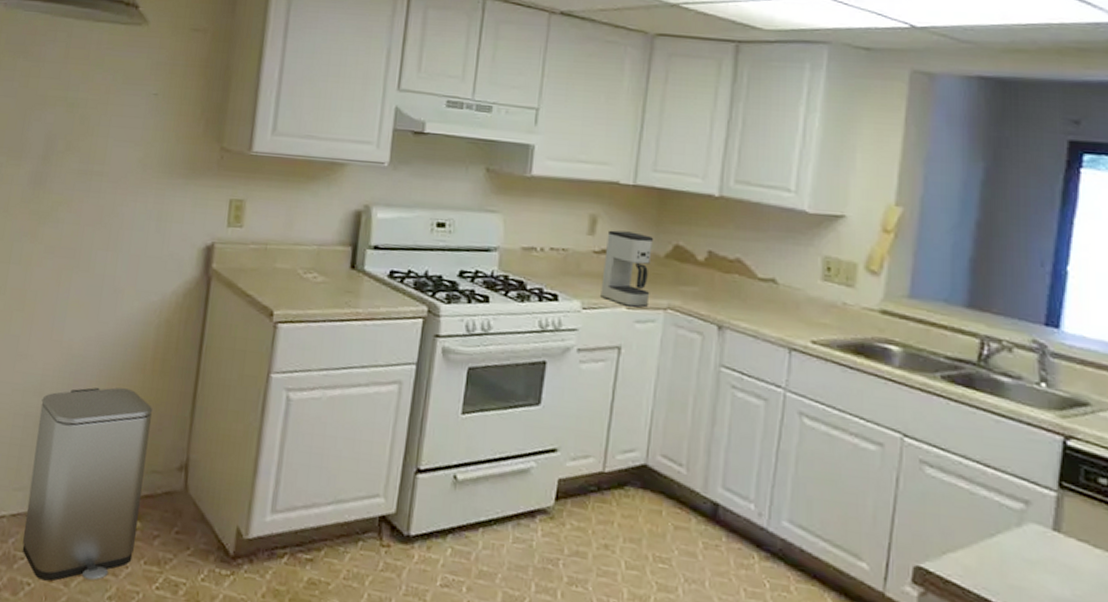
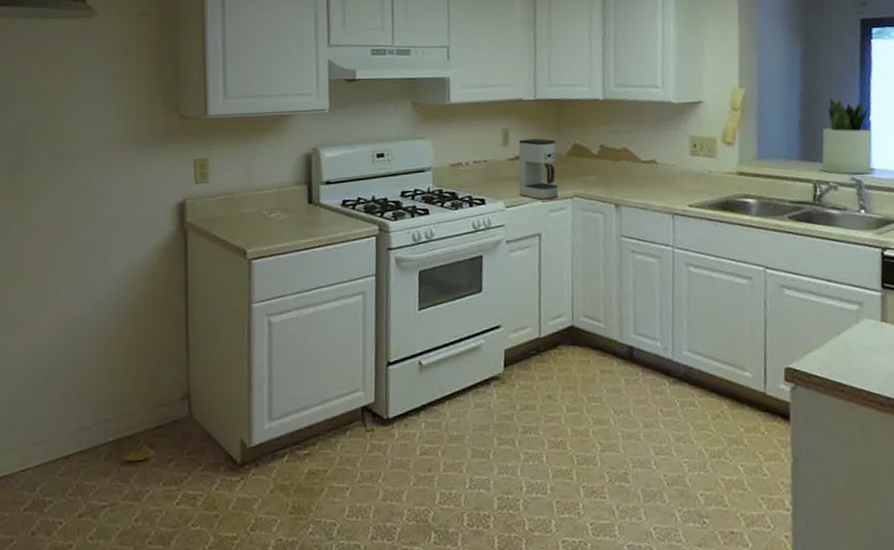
pedal bin: present [22,387,153,581] -> none [48,338,152,517]
planter: none [988,234,1072,339] -> present [817,98,876,175]

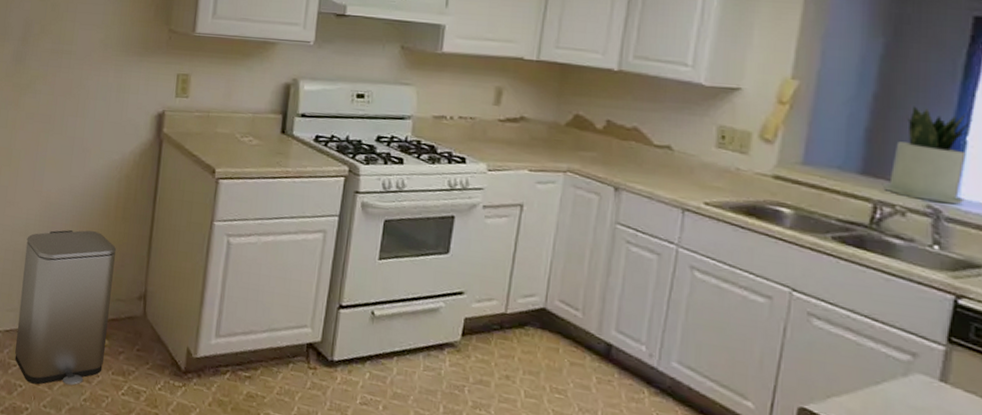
pedal bin: none [48,338,152,517] -> present [15,230,117,386]
coffee maker: present [518,138,559,200] -> none [505,101,554,170]

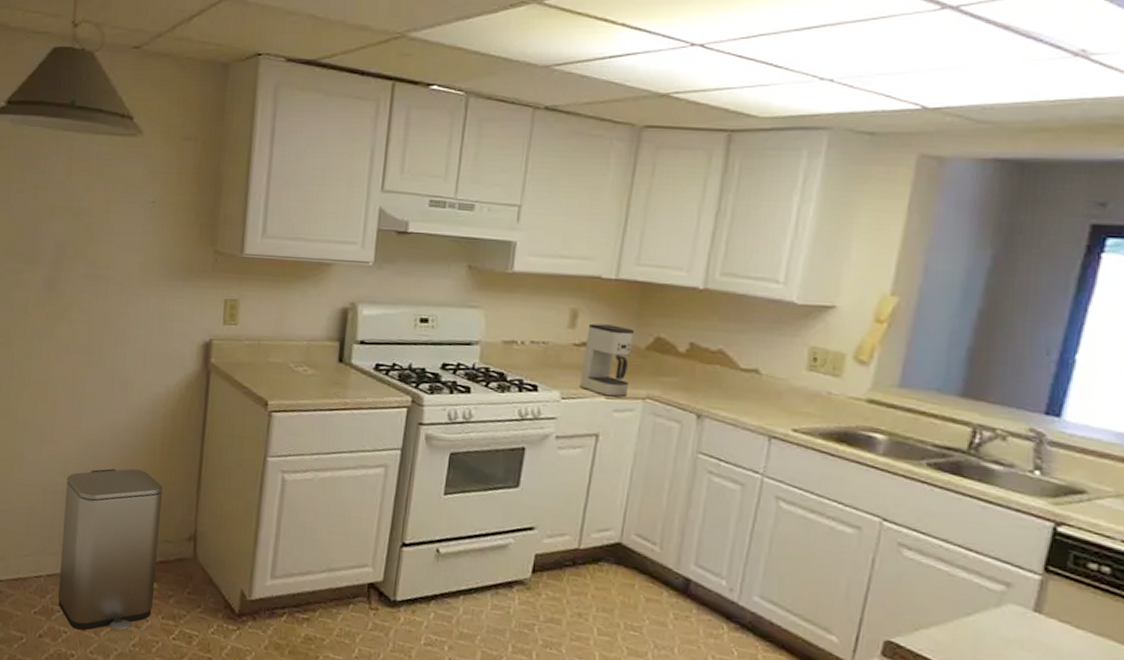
coffee maker: none [505,101,554,170] -> present [580,323,634,397]
planter: present [882,106,973,205] -> none [983,323,1083,428]

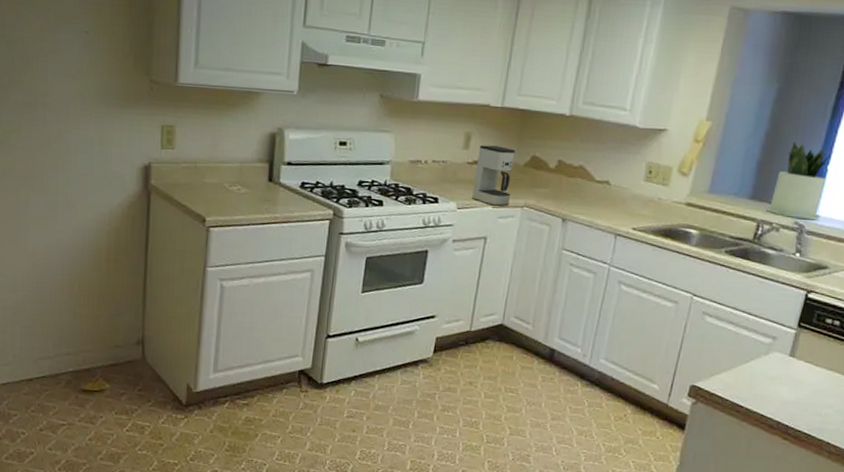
pedal bin: present [58,468,164,631] -> none [14,283,111,430]
planter: none [983,323,1083,428] -> present [764,141,834,221]

